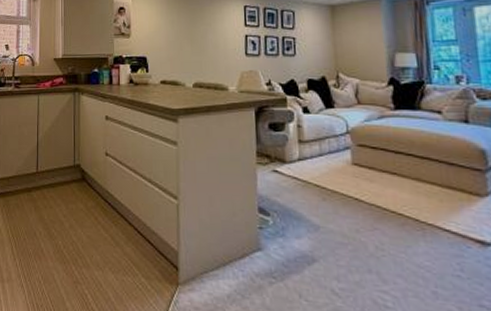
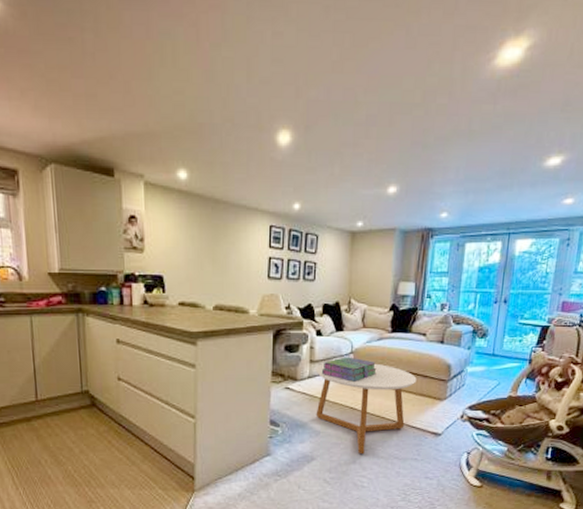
coffee table: none [306,144,440,262] -> present [315,363,417,455]
stack of books: none [314,137,383,168] -> present [322,357,377,383]

